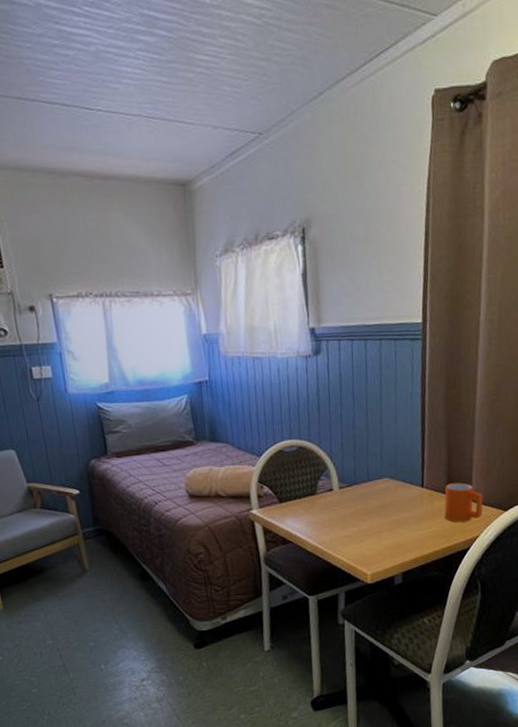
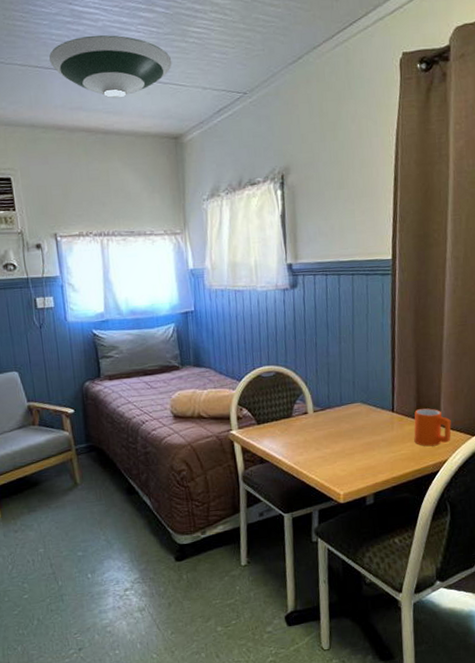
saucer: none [34,61,178,138] -> present [49,34,172,99]

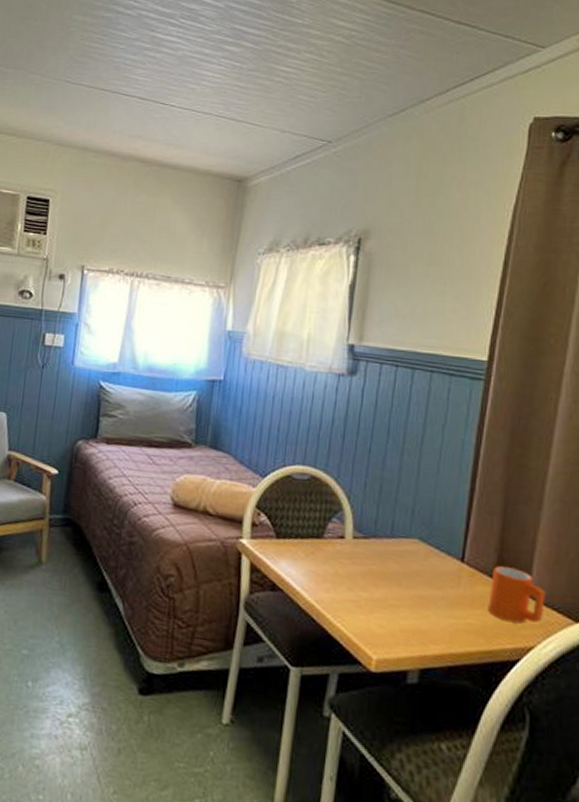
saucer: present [49,34,172,99] -> none [117,64,252,131]

